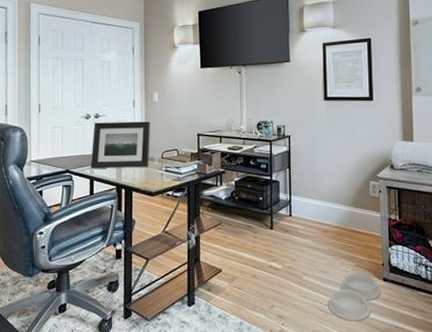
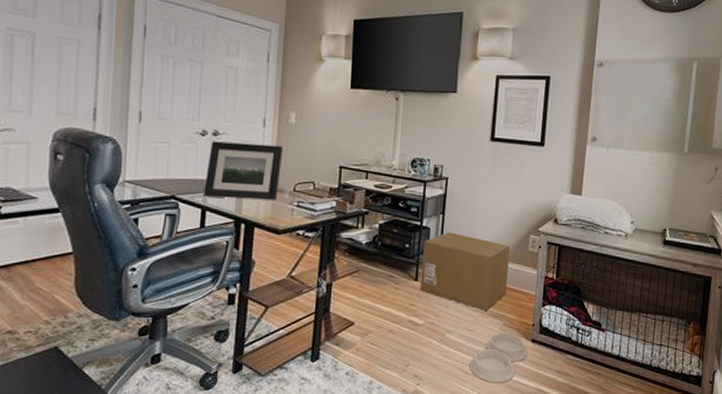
box: none [275,184,354,254] -> present [420,232,510,312]

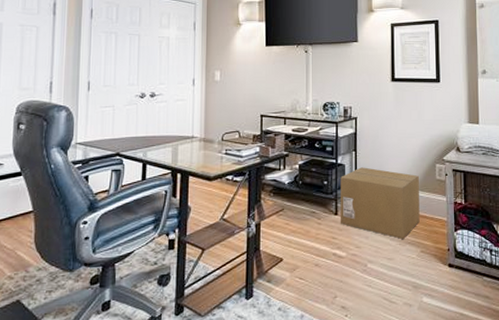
picture frame: present [203,141,284,200] -> none [144,101,211,152]
pet bowl: present [469,332,528,383] -> none [393,259,447,310]

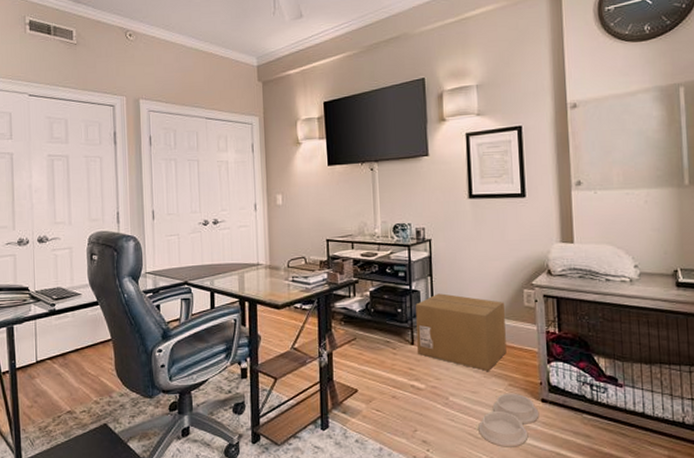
pet bowl: none [393,259,447,310] -> present [478,393,540,447]

